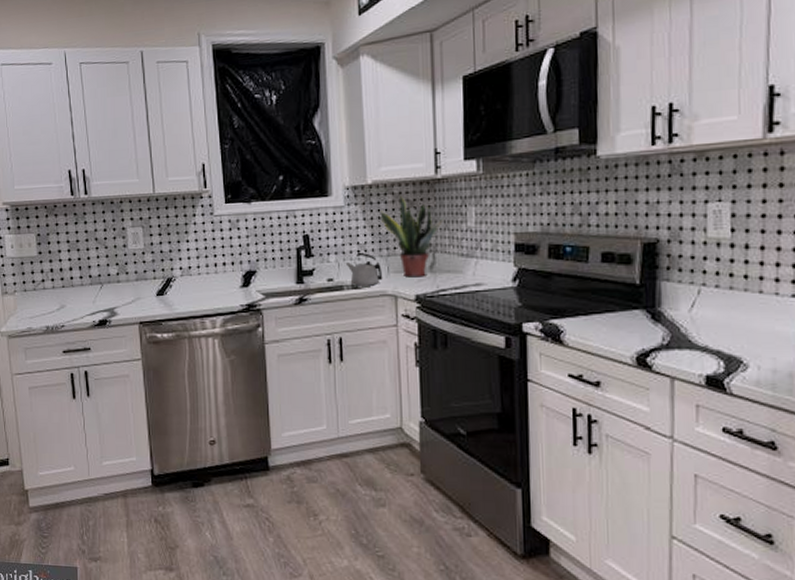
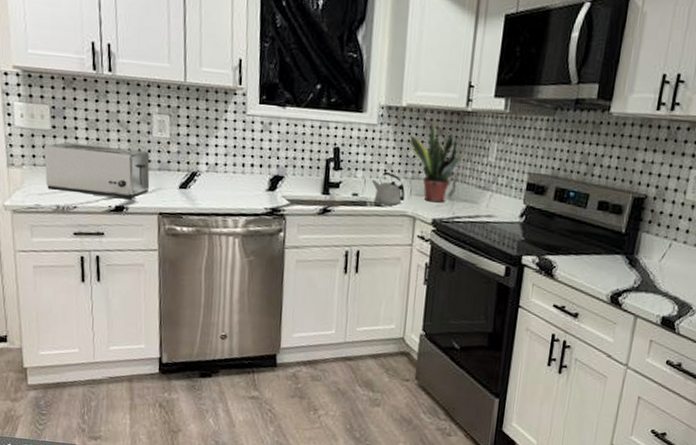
toaster: none [33,263,129,313] -> present [44,141,150,200]

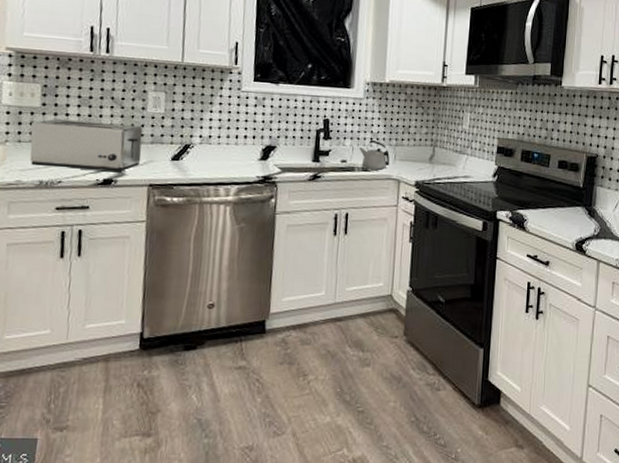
potted plant: present [410,122,470,203] -> none [393,96,446,167]

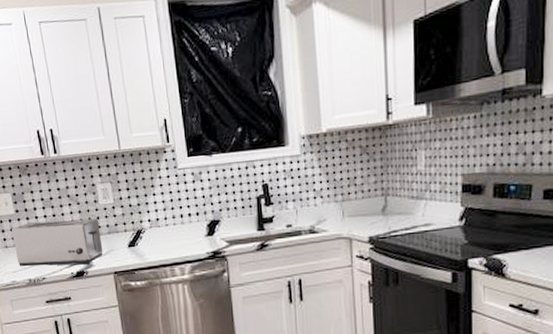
kettle: present [358,139,390,171] -> none [303,198,339,232]

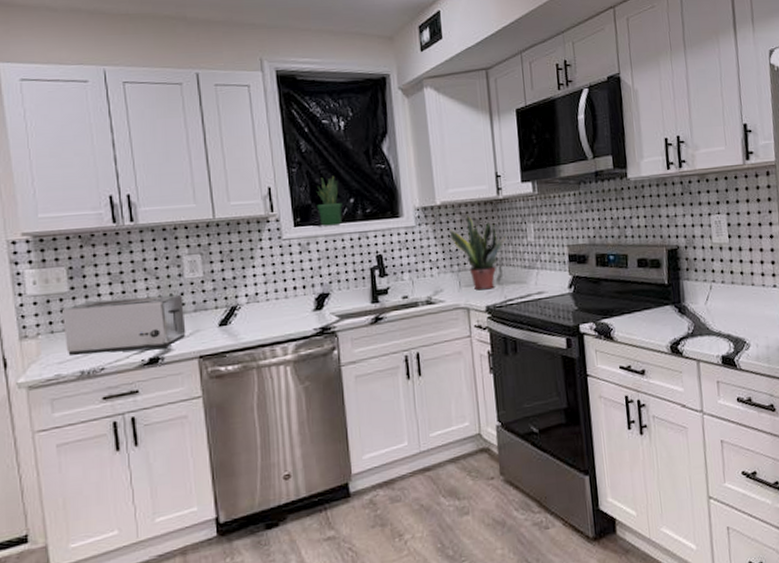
planter: none [207,105,231,157] -> present [316,175,343,228]
potted plant: none [334,142,397,221] -> present [449,215,509,291]

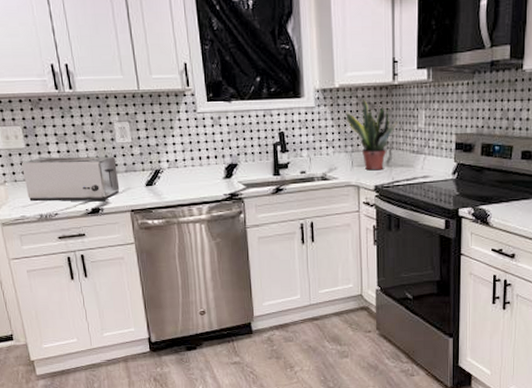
planter: present [316,175,343,228] -> none [226,54,250,104]

